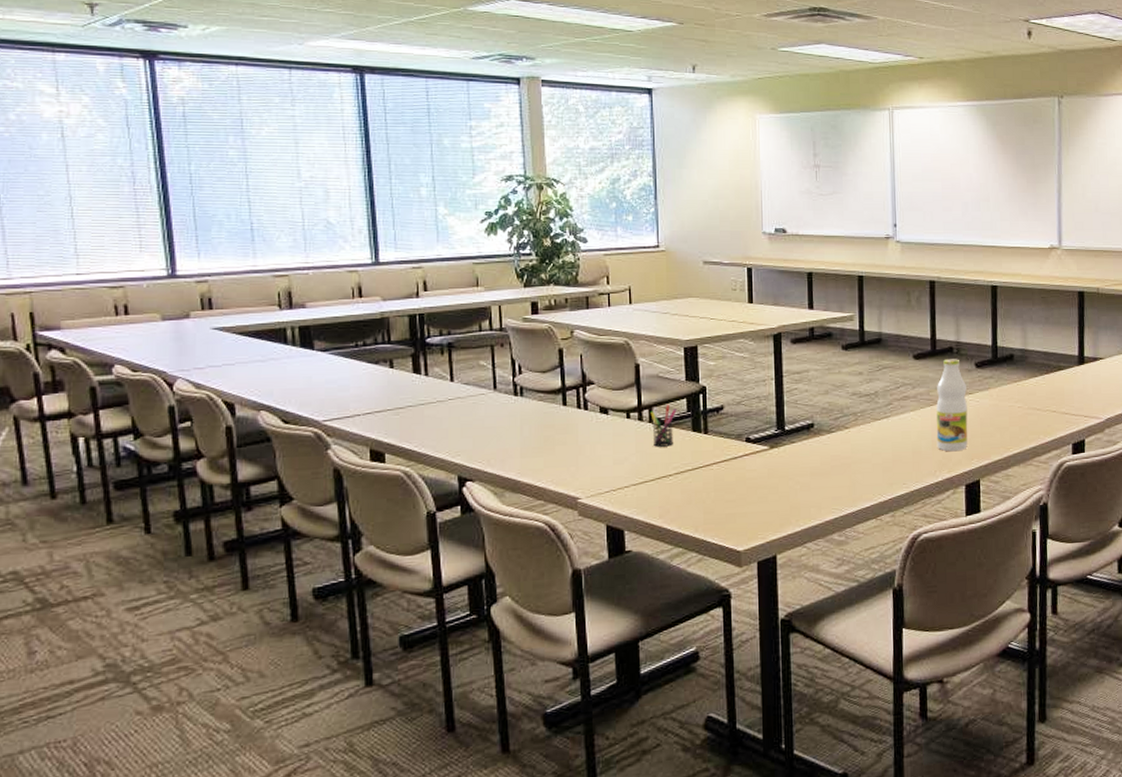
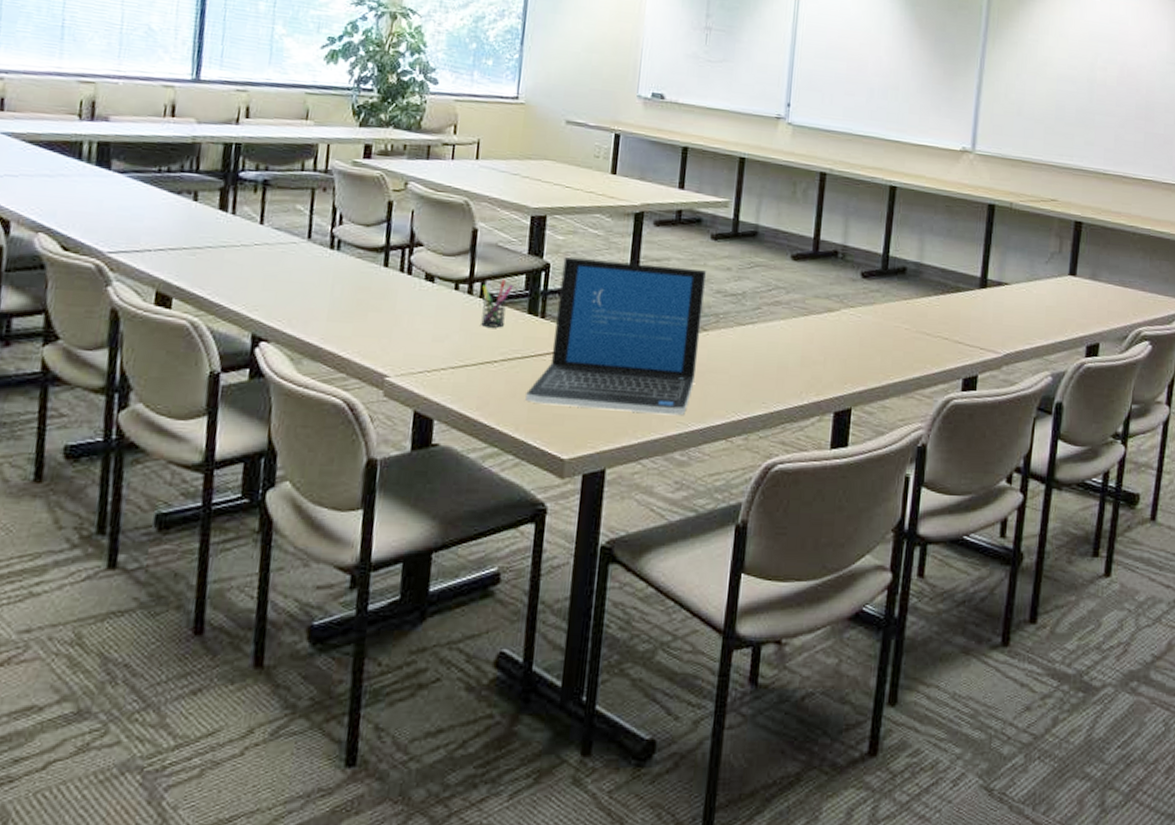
laptop: none [700,377,843,507] -> present [525,257,707,415]
bottle: present [936,359,968,452] -> none [806,264,849,372]

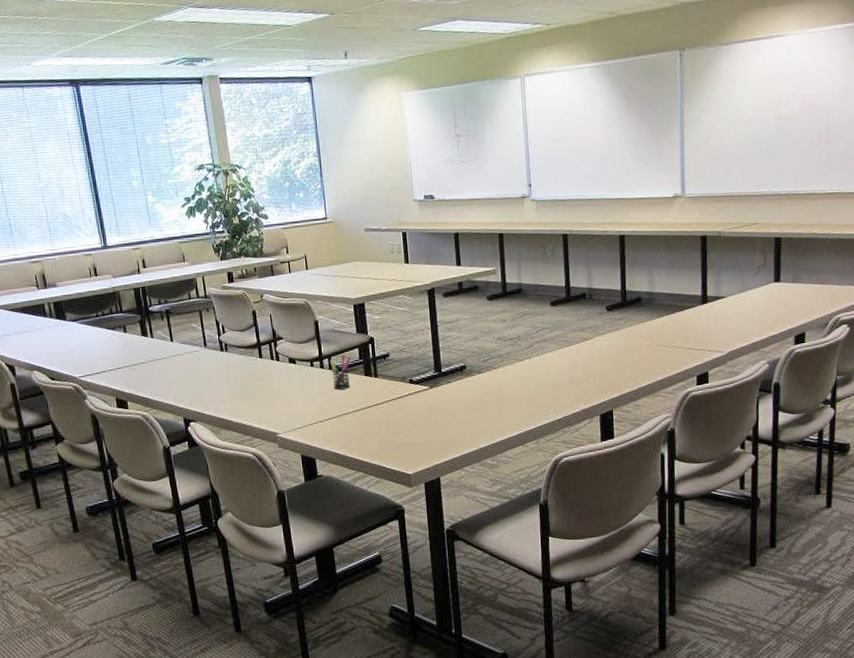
laptop: present [525,257,707,415] -> none [375,325,493,438]

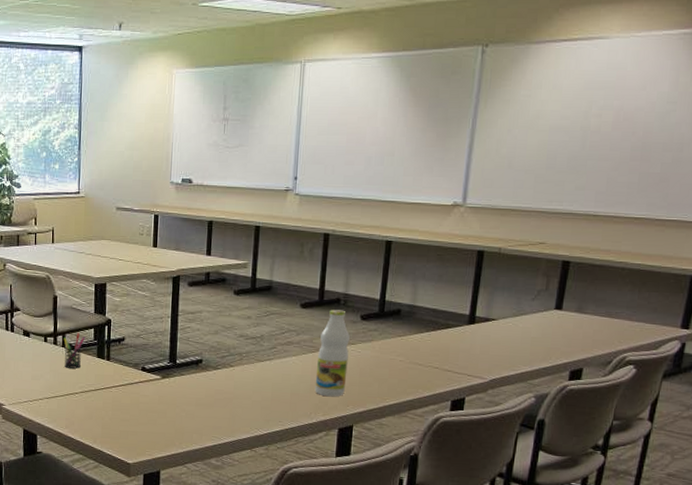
bottle: none [572,303,601,386] -> present [314,309,350,397]

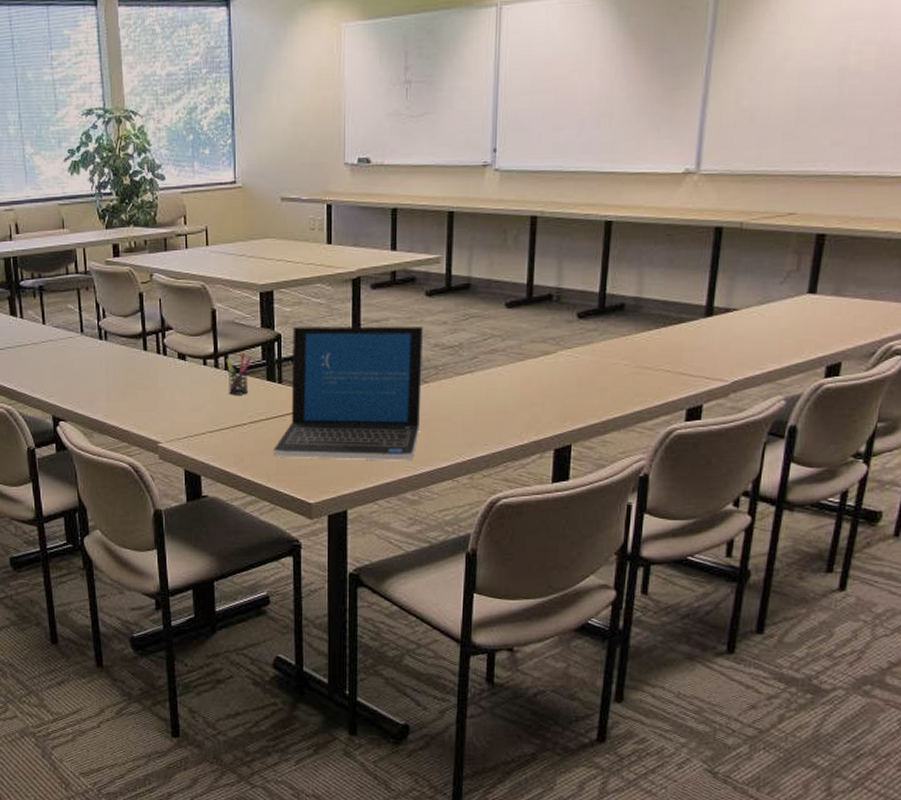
laptop: none [99,314,232,431] -> present [273,326,424,461]
bottle: present [314,309,350,397] -> none [525,308,565,413]

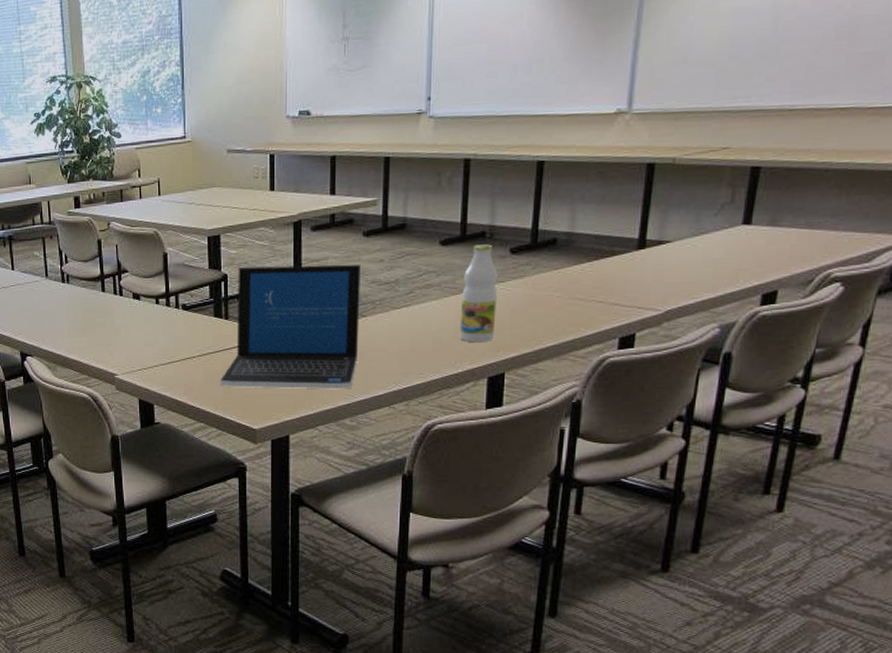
pen holder: present [226,351,252,395] -> none [177,291,200,331]
bottle: none [525,308,565,413] -> present [459,244,498,343]

